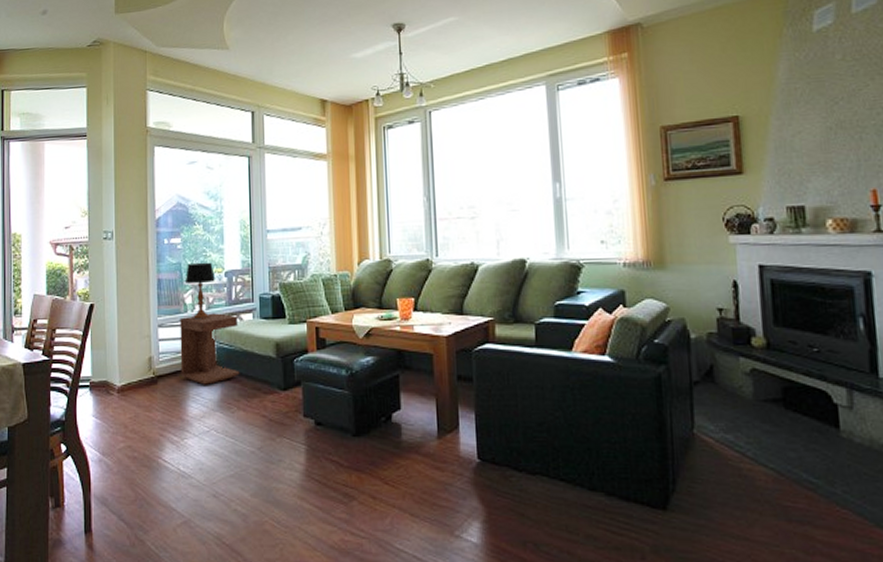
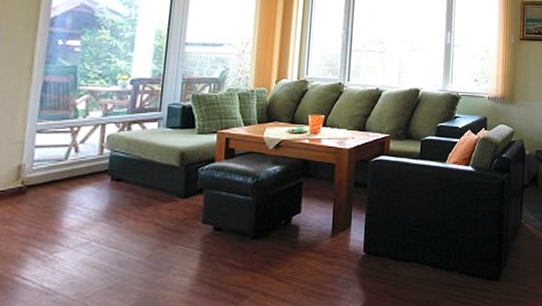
side table: present [180,313,240,385] -> none [59,120,141,195]
table lamp: present [184,262,215,320] -> none [78,67,118,126]

